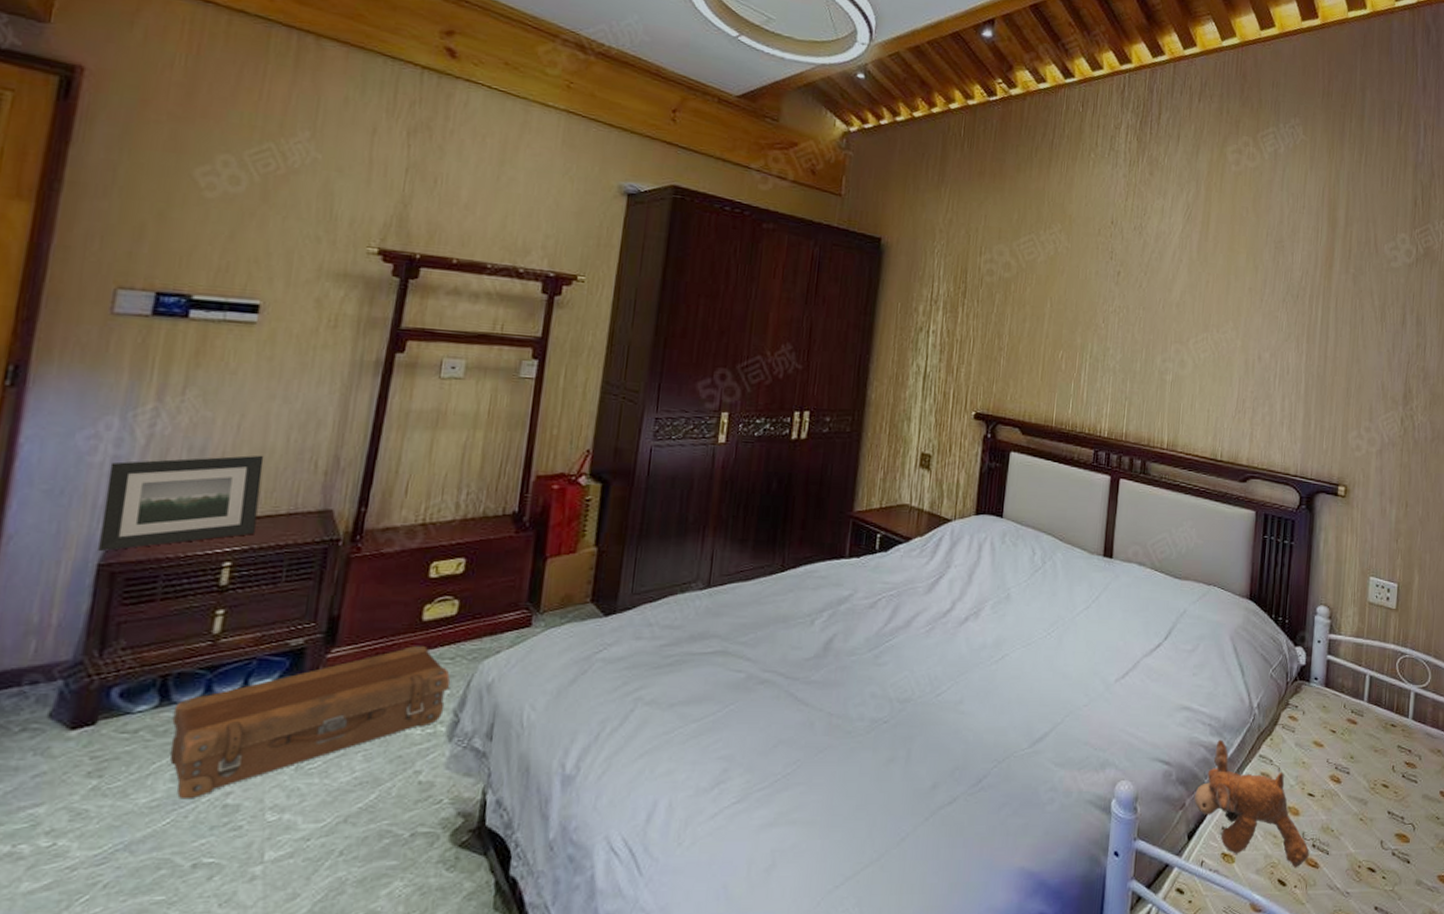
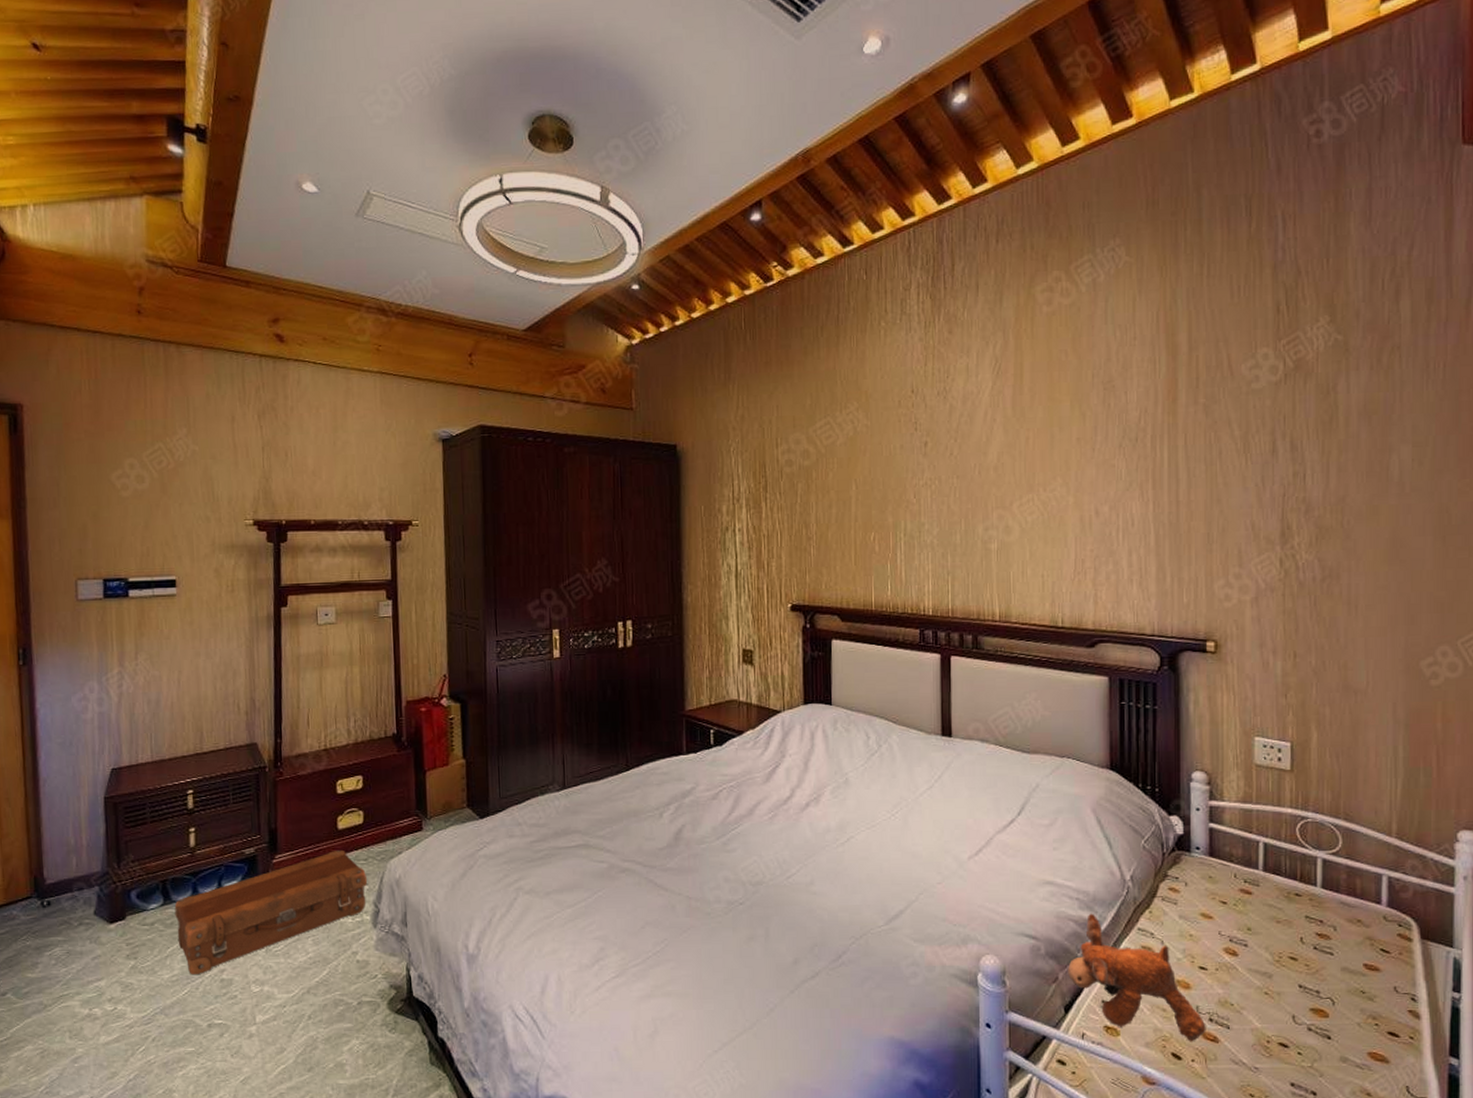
picture frame: present [98,455,264,552] -> none [98,702,205,788]

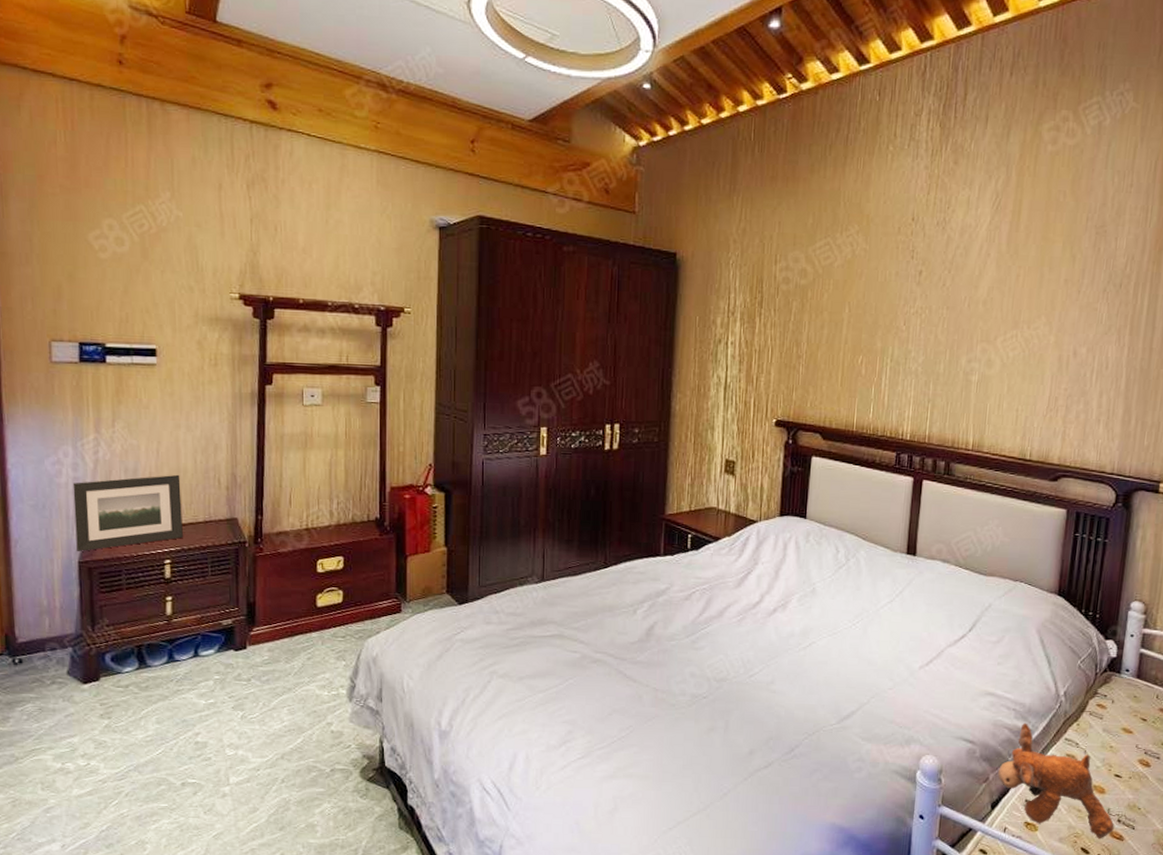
picture frame: none [98,702,205,788] -> present [72,474,183,552]
suitcase: present [174,849,367,974] -> none [149,626,344,736]

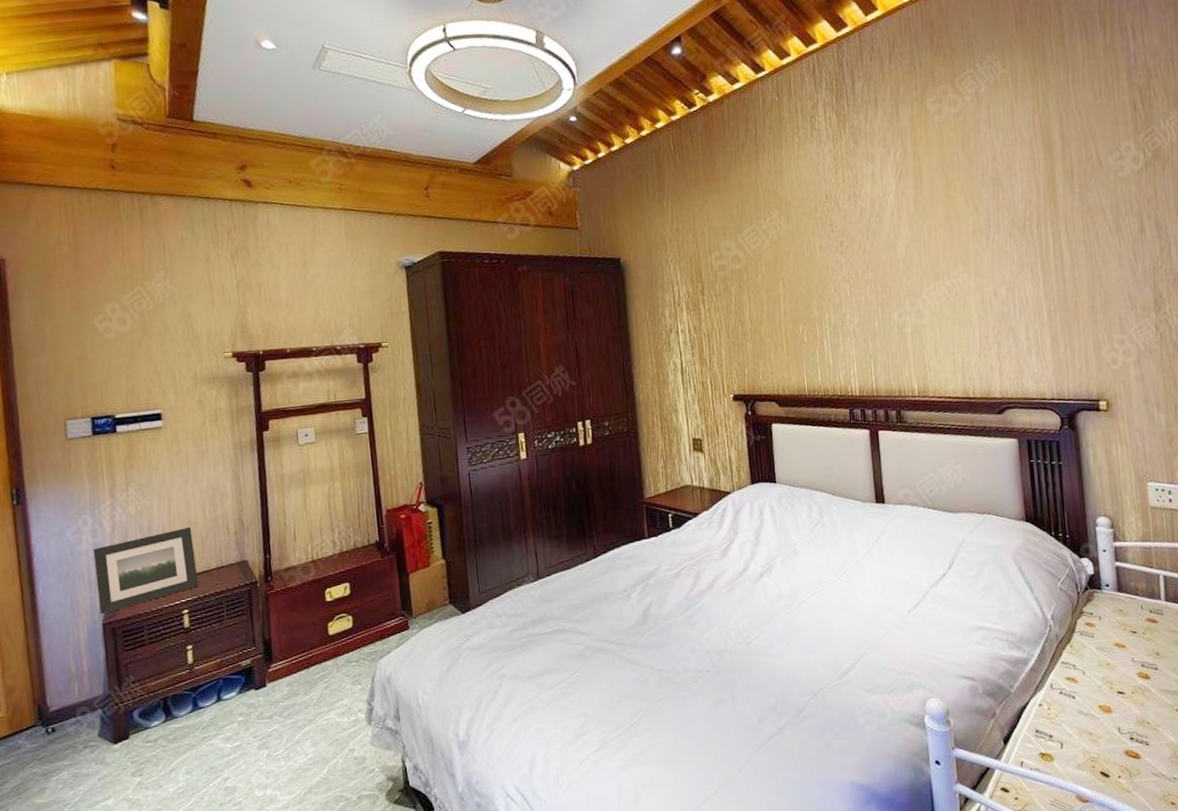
stuffed animal: present [998,723,1115,839] -> none [1003,652,1129,761]

